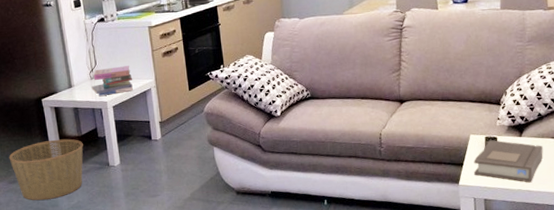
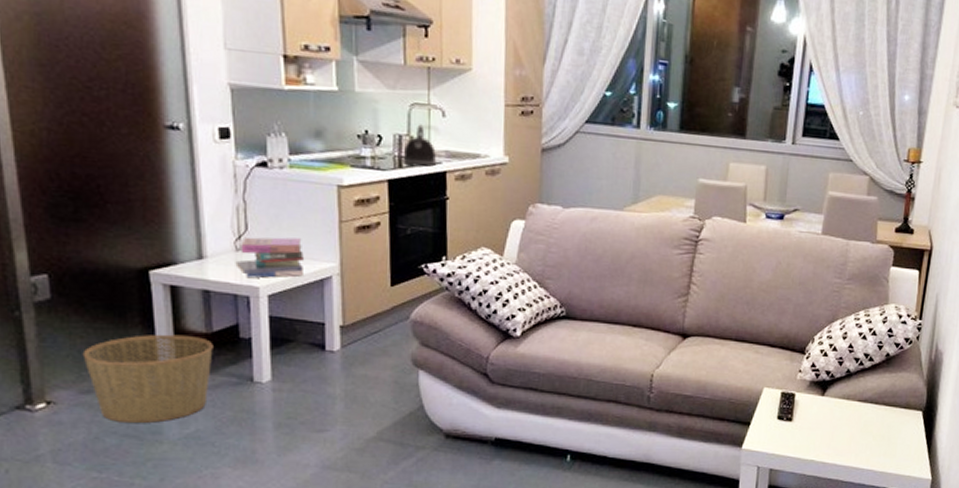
book: present [473,140,544,183] -> none [762,396,847,453]

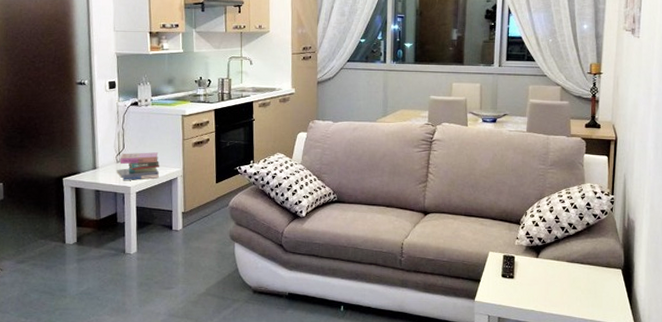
basket: present [82,334,213,424] -> none [20,221,101,284]
kettle: present [402,124,437,167] -> none [224,70,247,99]

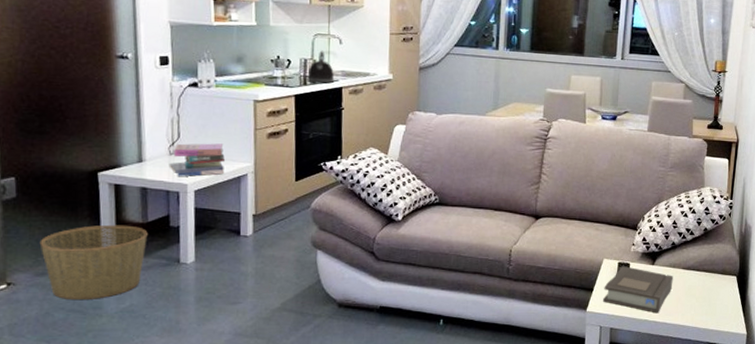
basket: none [20,221,101,284] -> present [39,224,148,301]
kettle: none [224,70,247,99] -> present [307,50,335,84]
book: none [490,259,558,304] -> present [603,266,673,314]

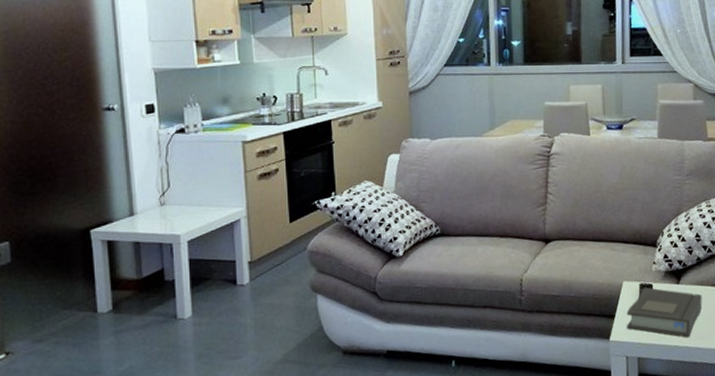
basket: present [39,224,148,301] -> none [36,282,143,366]
books: present [168,143,226,177] -> none [160,189,217,228]
kettle: present [307,50,335,84] -> none [294,83,323,118]

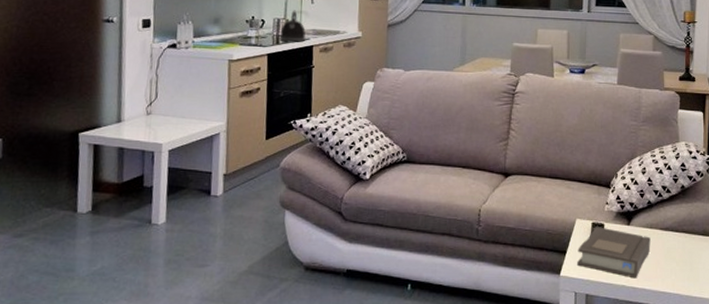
kettle: none [294,83,323,118] -> present [279,10,306,42]

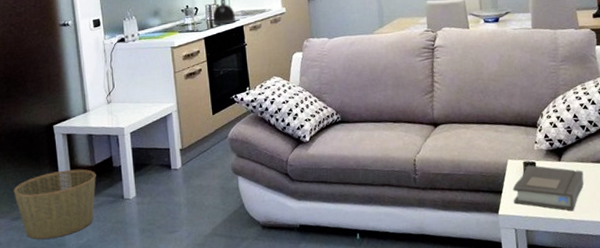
basket: none [20,185,122,263] -> present [13,169,96,240]

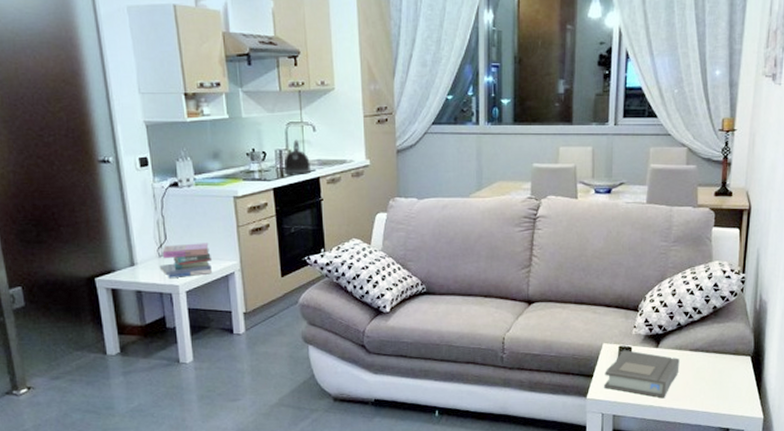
basket: present [13,169,96,240] -> none [51,328,148,402]
books: none [108,88,153,122] -> present [159,243,213,279]

